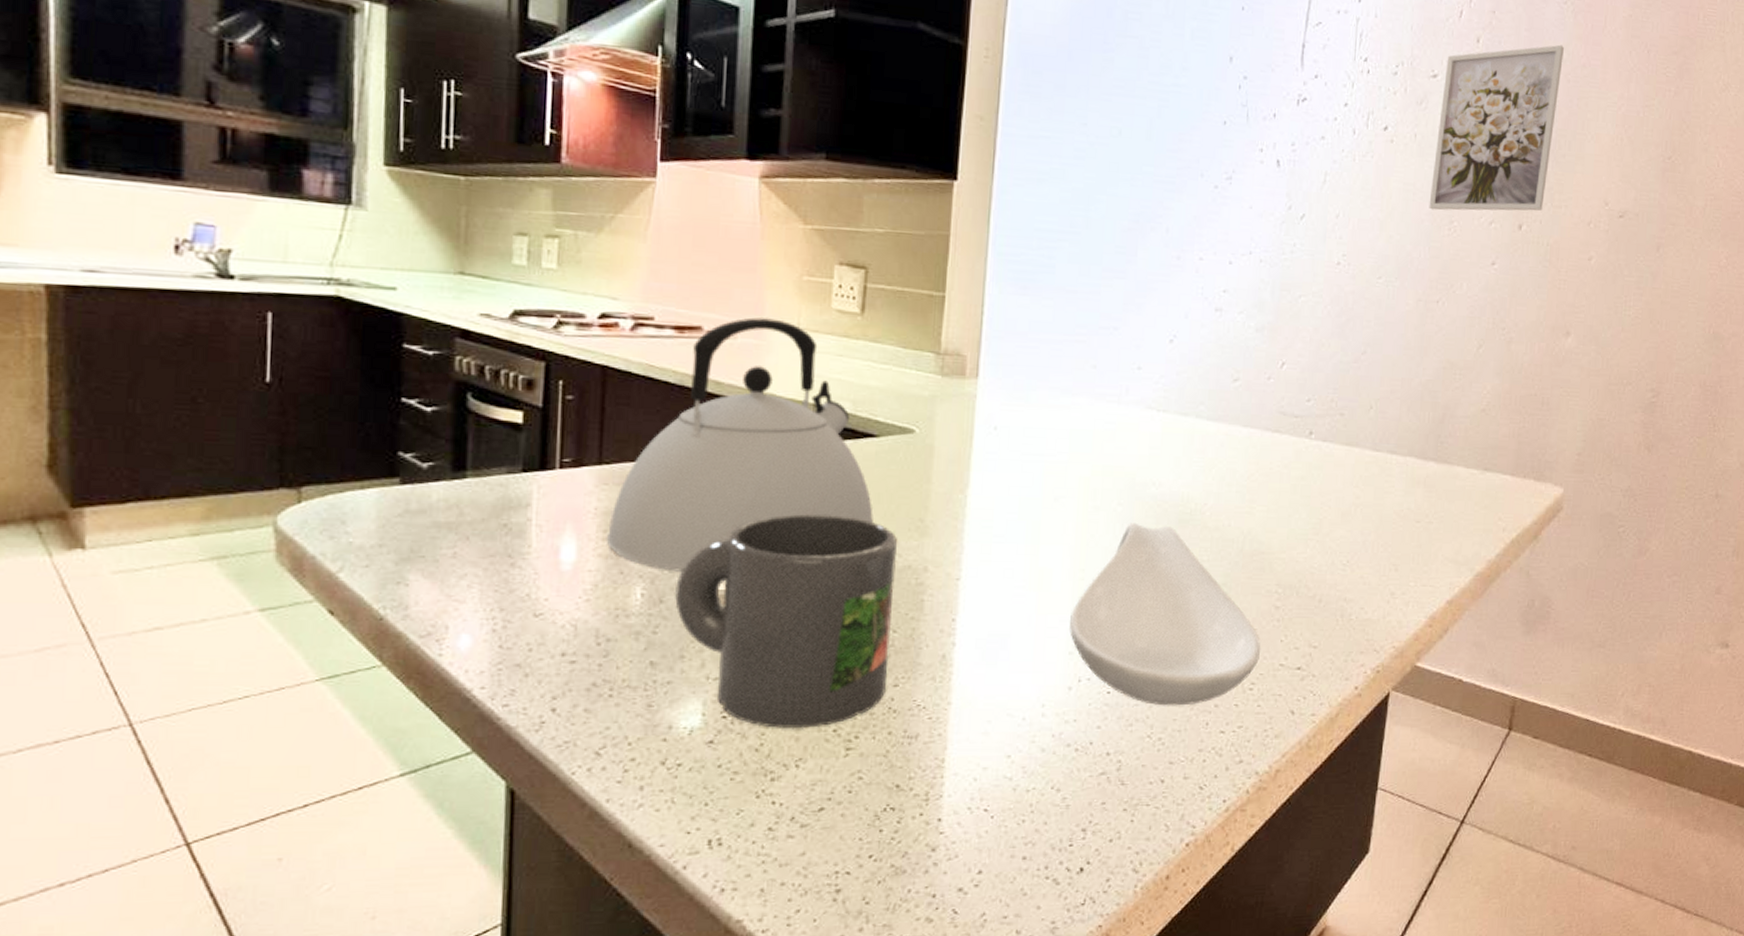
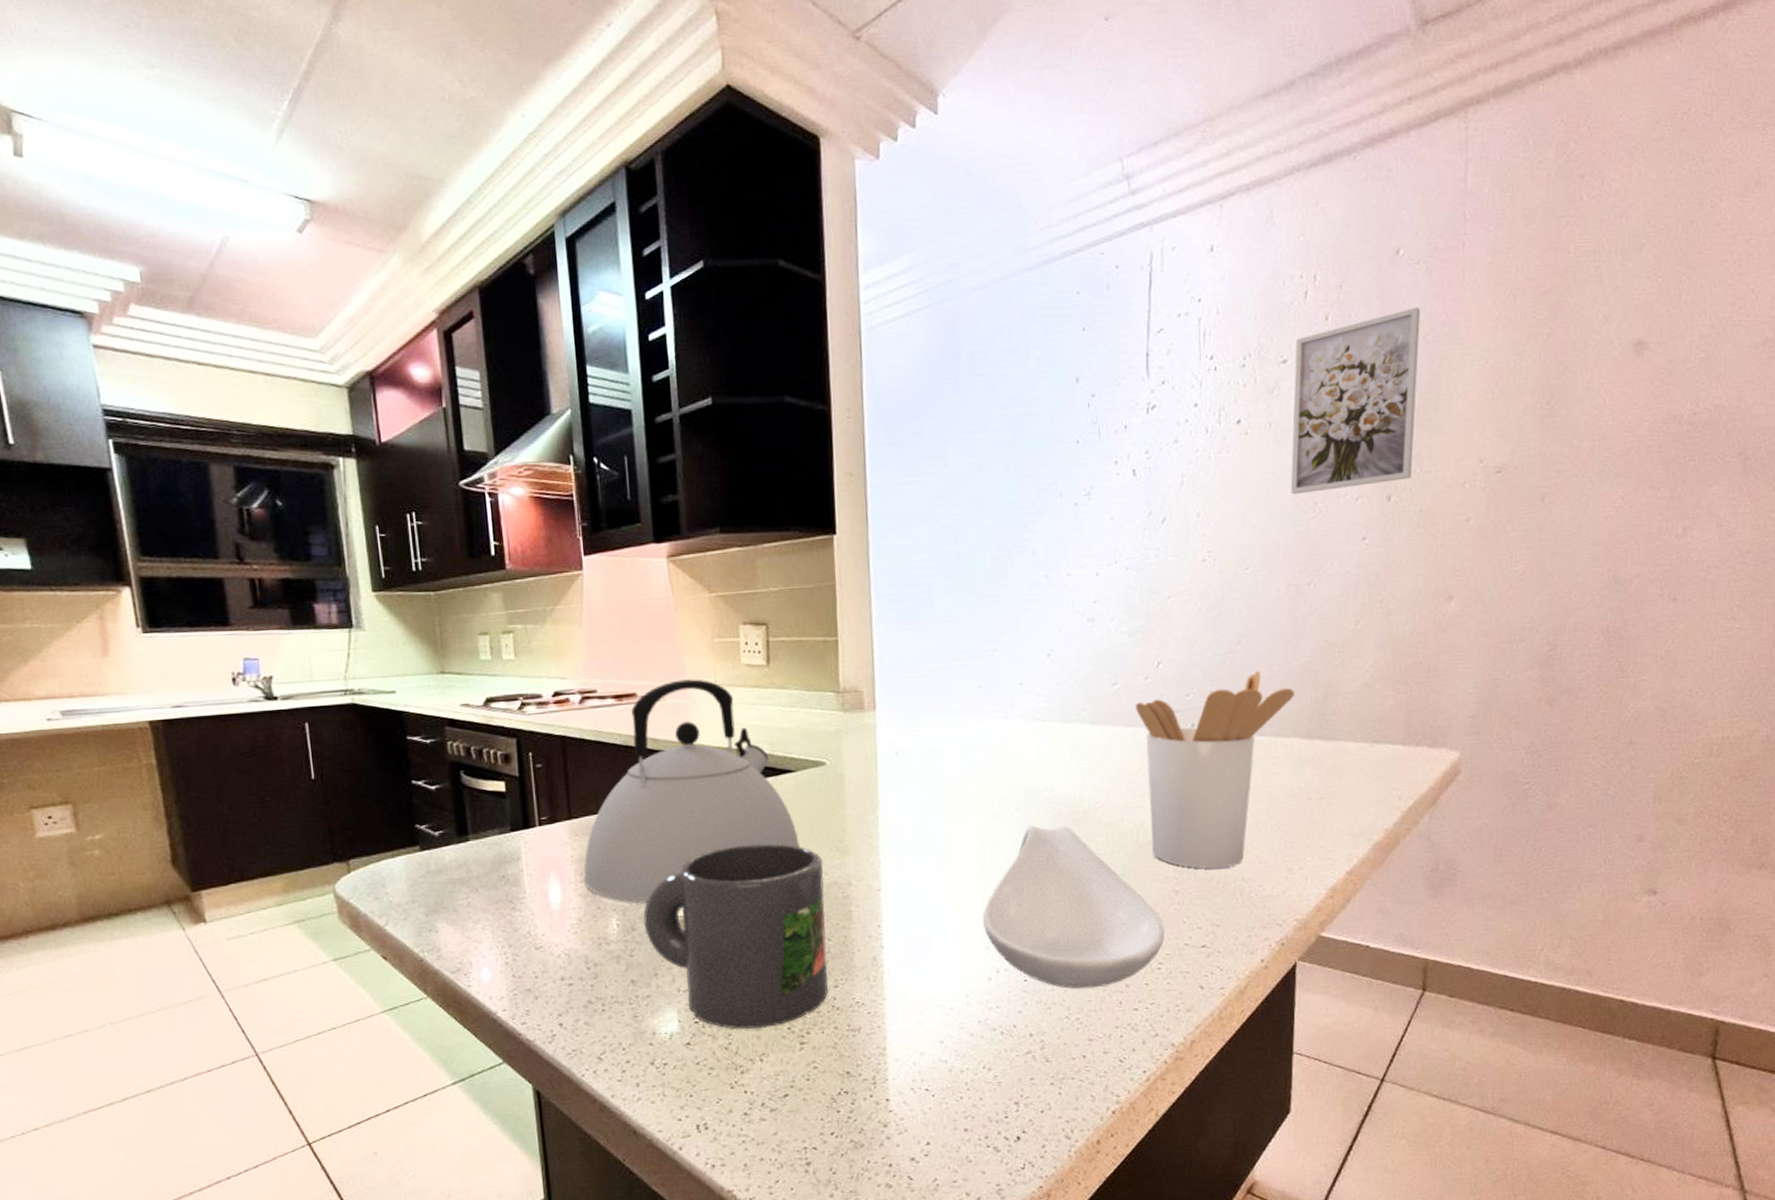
utensil holder: none [1254,385,1414,586] -> present [1135,672,1294,869]

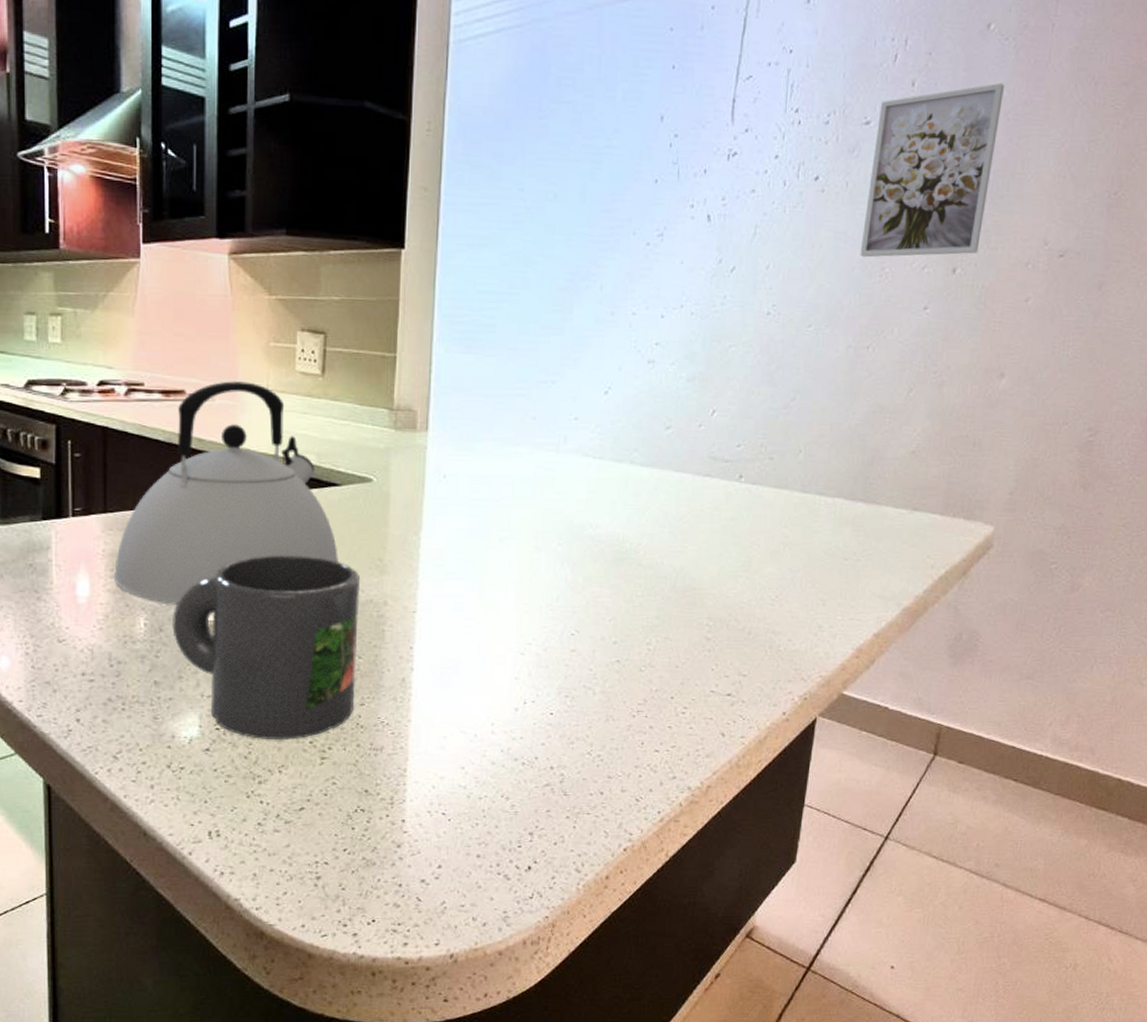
spoon rest: present [983,825,1165,989] -> none [515,561,693,727]
utensil holder: present [1135,672,1294,869] -> none [686,429,843,620]

